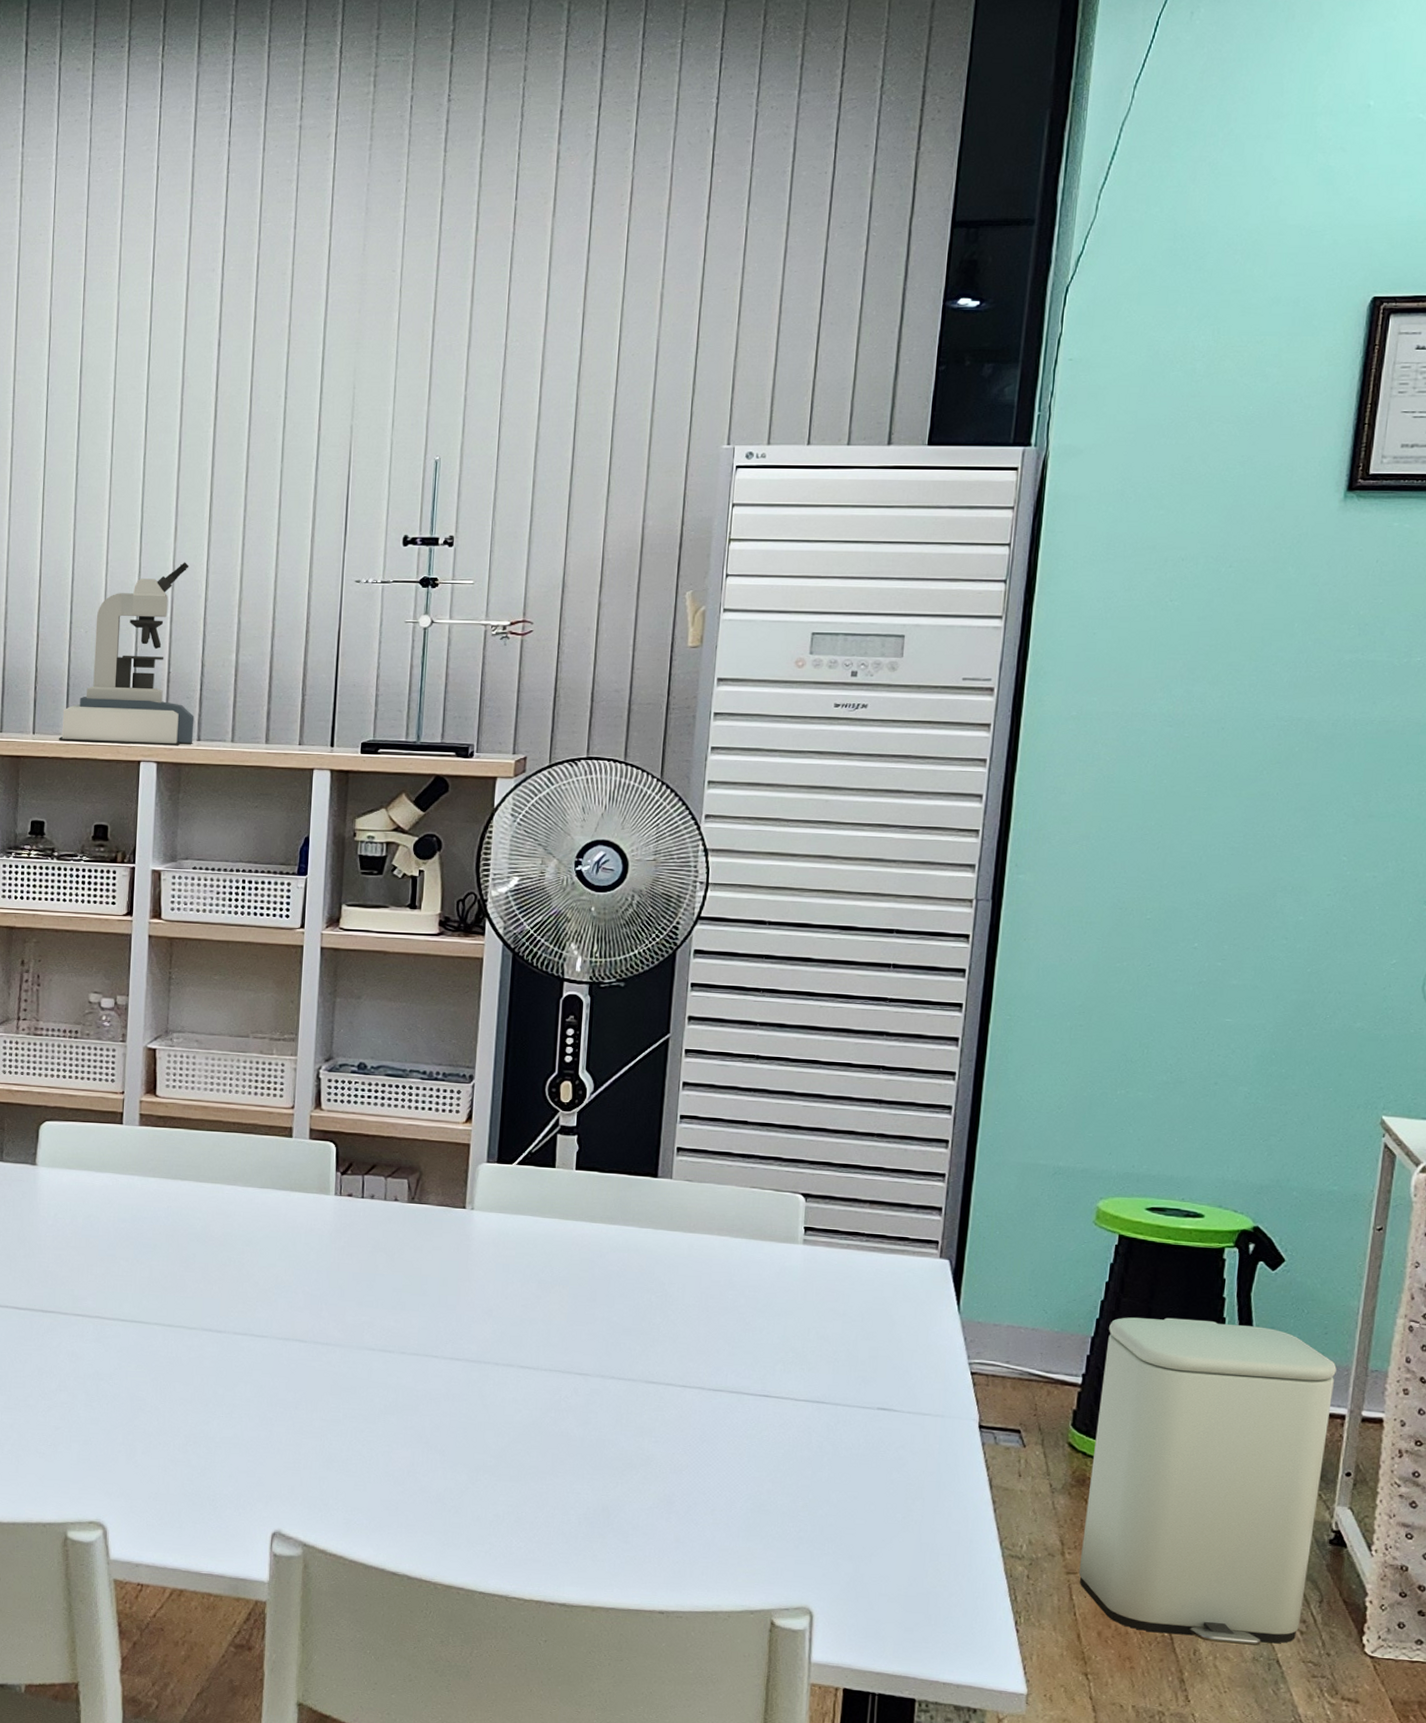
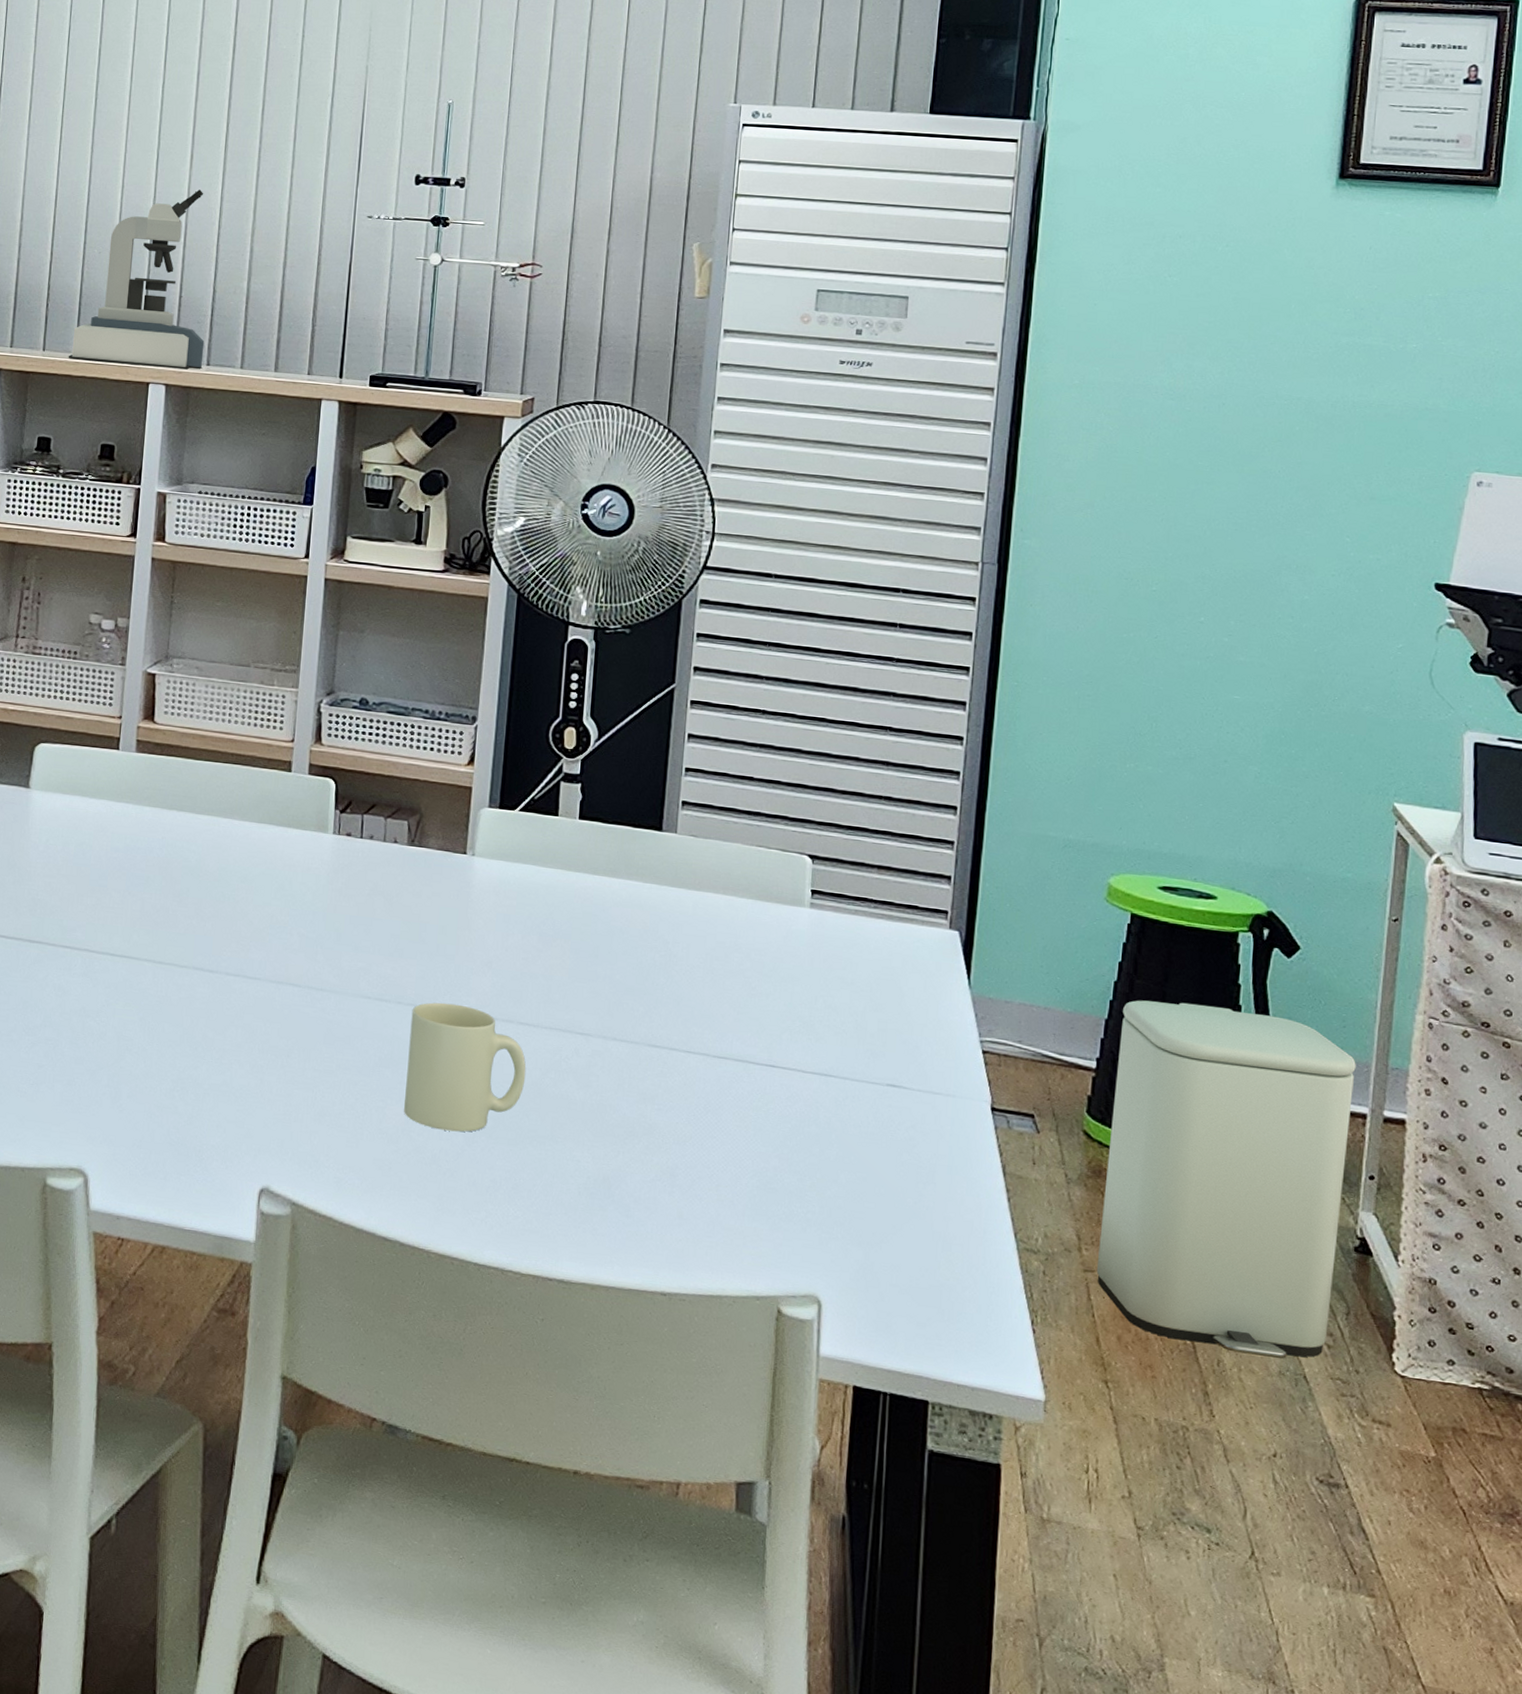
cup: none [409,1351,527,1472] -> present [404,1002,526,1132]

